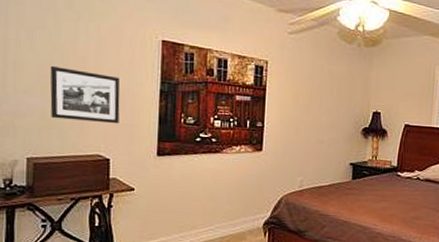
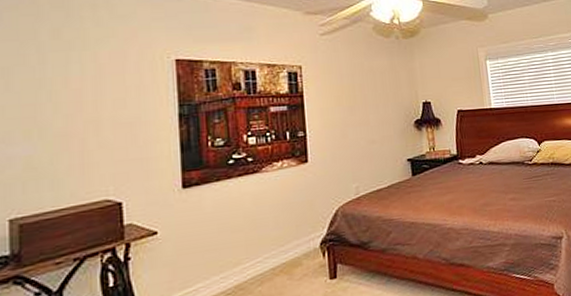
picture frame: present [50,66,120,124] -> none [35,105,131,167]

